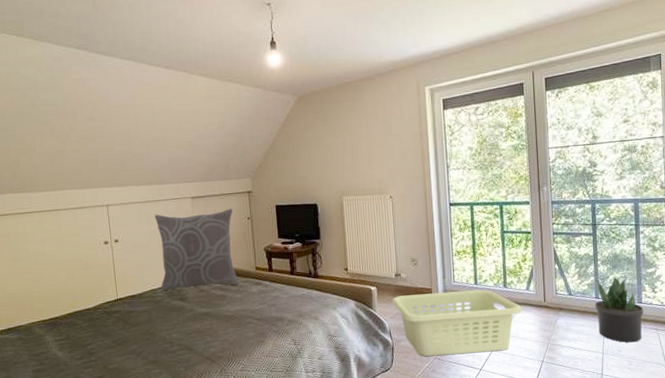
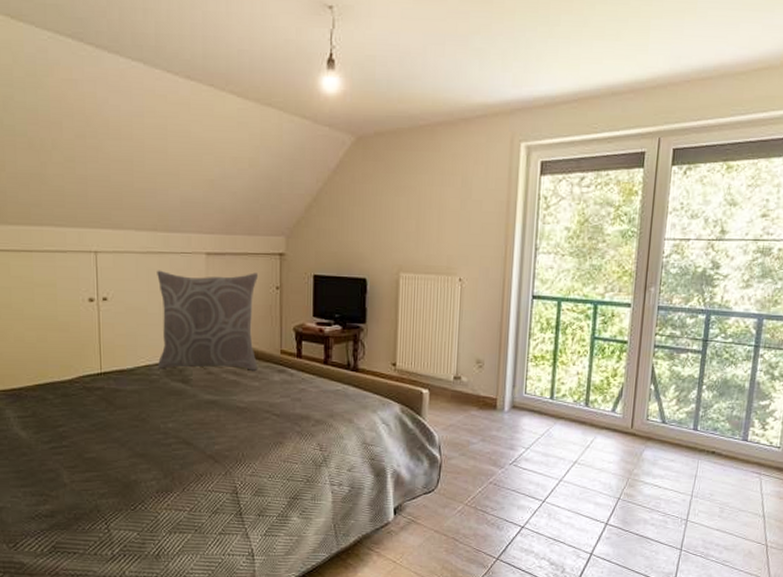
laundry basket: present [392,289,522,357] -> none [446,404,604,482]
planter: present [595,277,644,343] -> none [690,406,749,487]

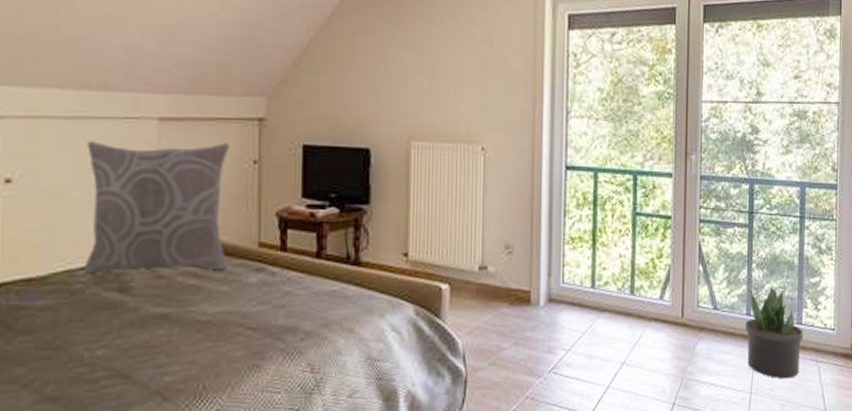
planter: none [690,406,749,487] -> present [745,286,804,379]

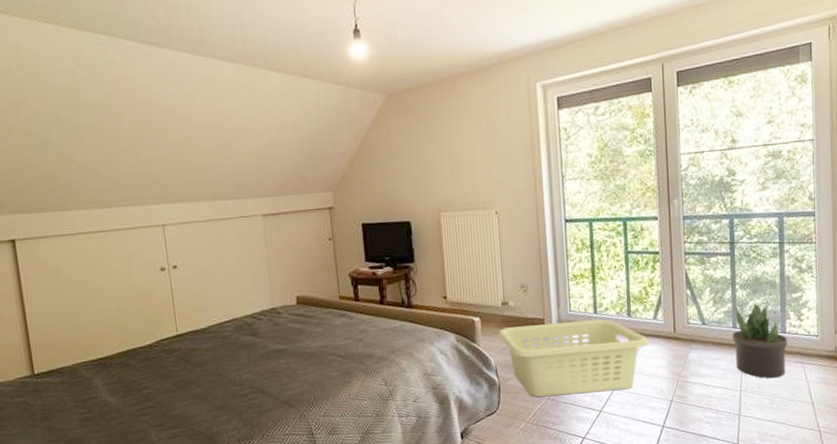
pillow: present [84,140,231,274] -> none [219,227,319,325]
laundry basket: none [471,296,652,395] -> present [498,319,649,398]

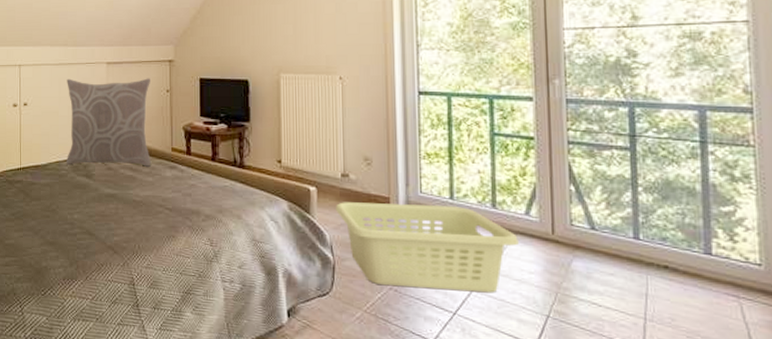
pillow: none [219,227,319,325] -> present [67,78,151,167]
planter: present [732,303,788,378] -> none [633,212,715,311]

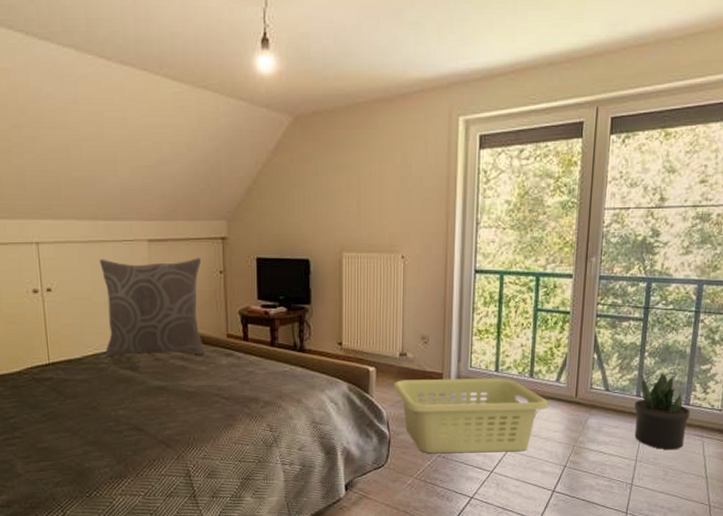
planter: none [633,212,715,311] -> present [634,372,691,450]

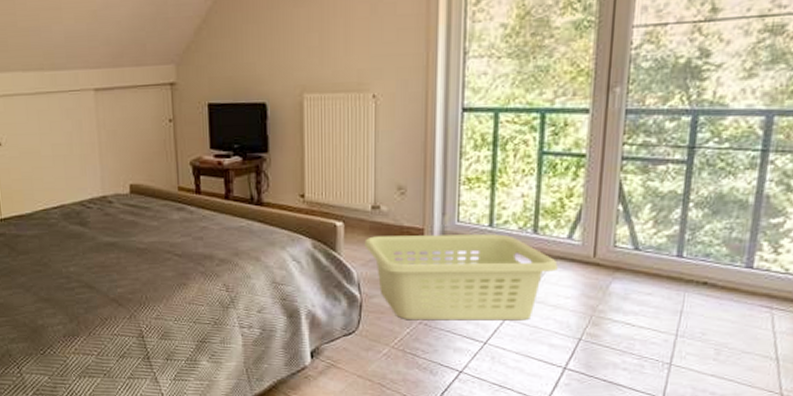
pillow: present [99,258,204,357] -> none [47,106,155,212]
planter: present [634,372,691,450] -> none [674,227,755,324]

